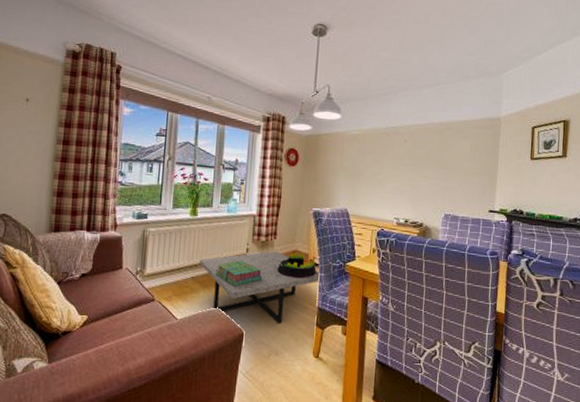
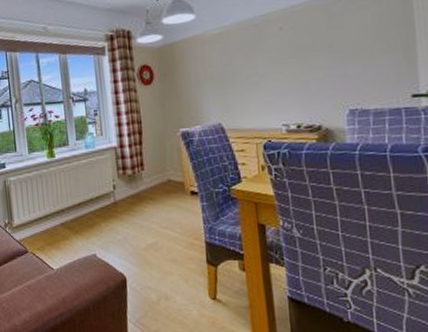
coffee table: present [199,251,320,323] -> none [65,184,202,264]
stack of books: present [216,260,262,287] -> none [85,199,136,229]
decorative container: present [277,250,316,279] -> none [151,180,197,212]

